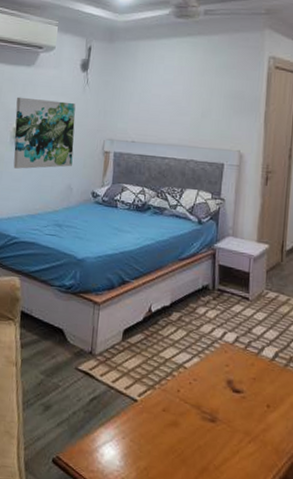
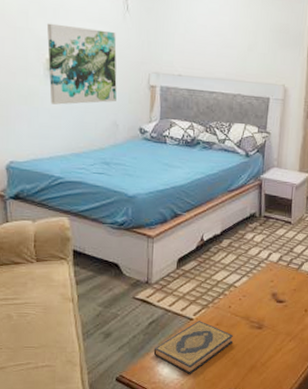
hardback book: none [93,403,182,467] -> present [153,321,233,374]

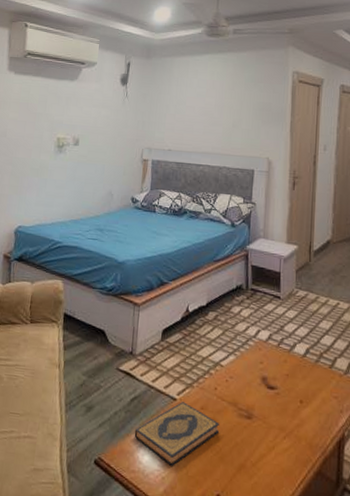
wall art: present [46,23,117,105] -> none [57,109,116,177]

